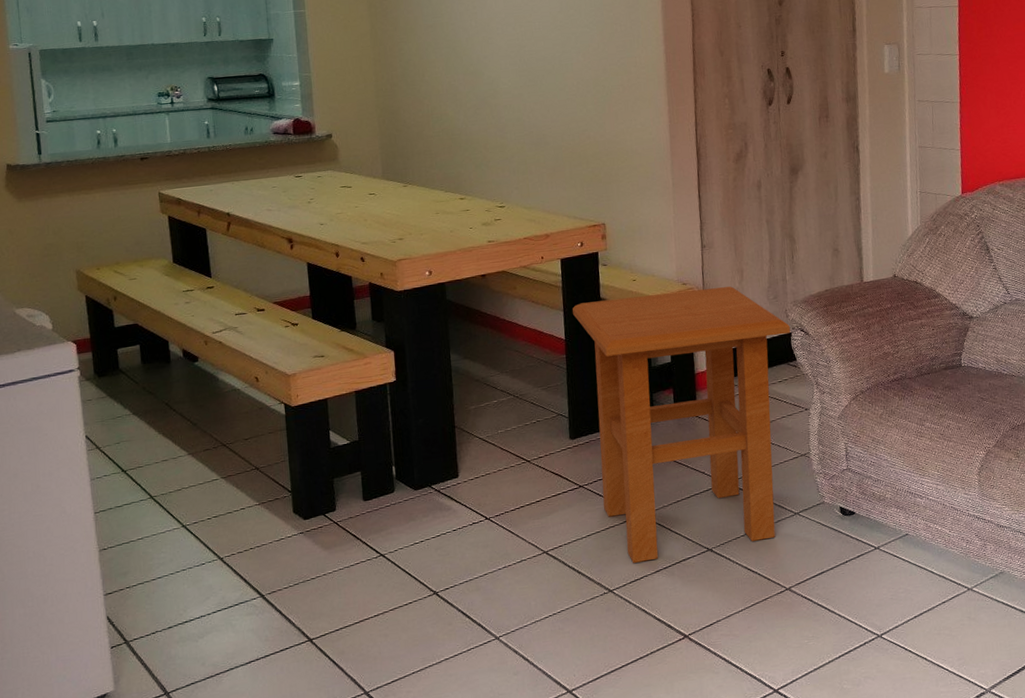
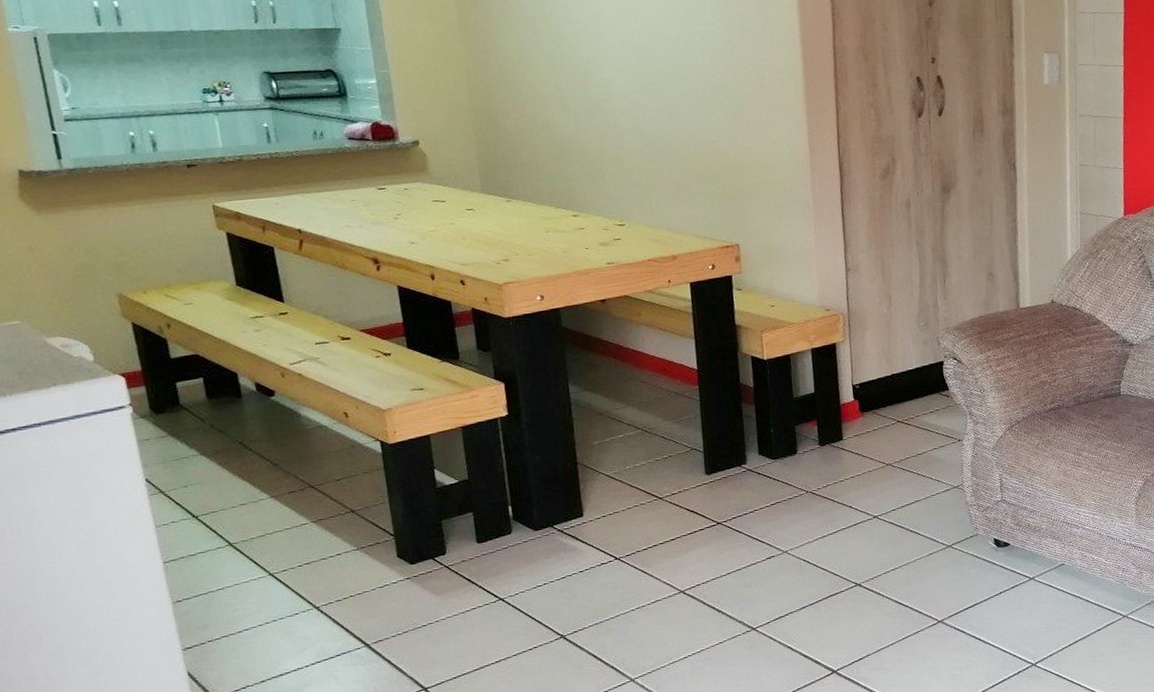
side table: present [573,286,791,563] -> none [705,312,943,600]

